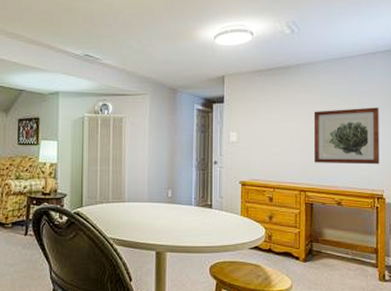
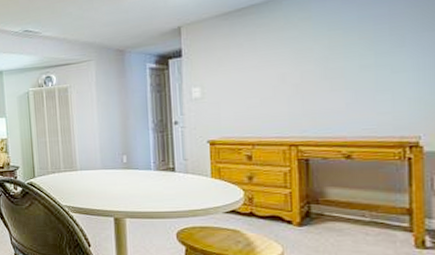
wall art: present [313,107,379,165] -> none [304,31,412,111]

